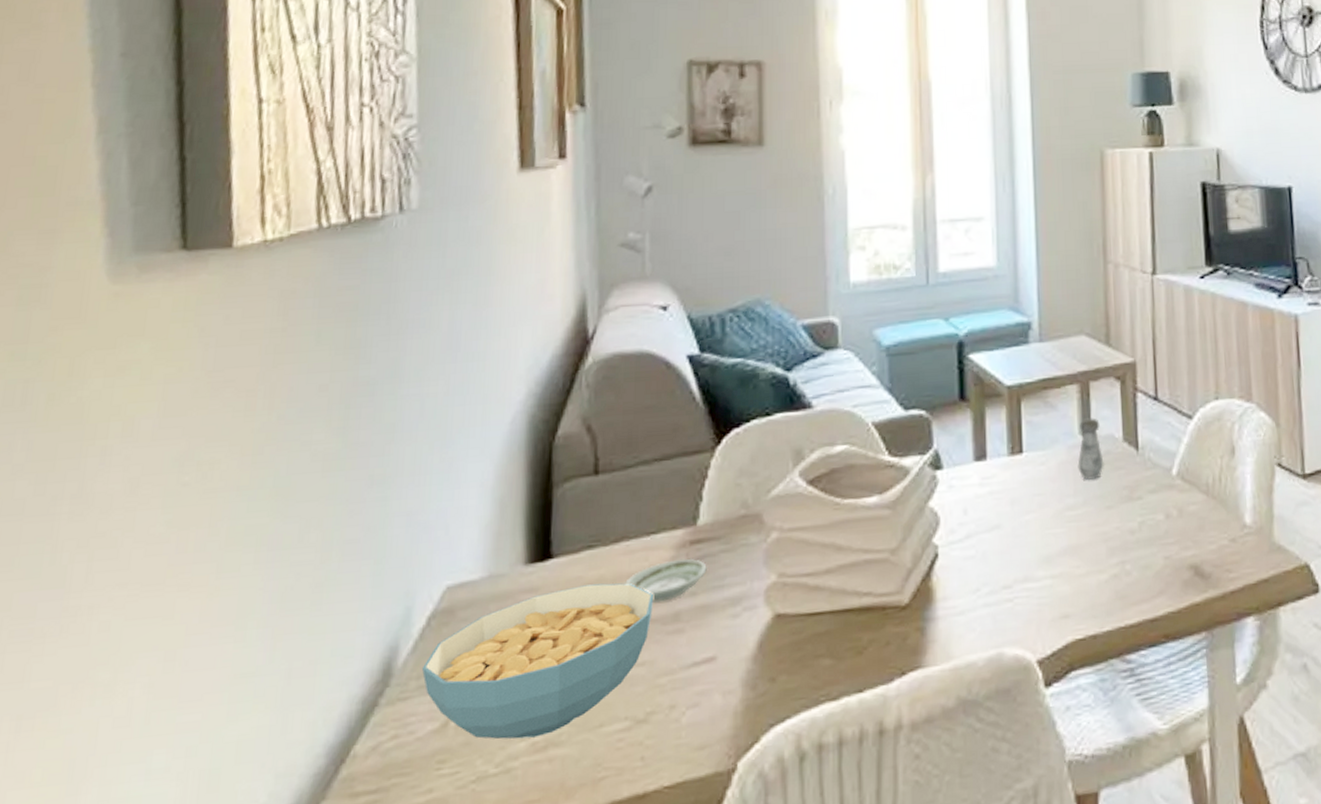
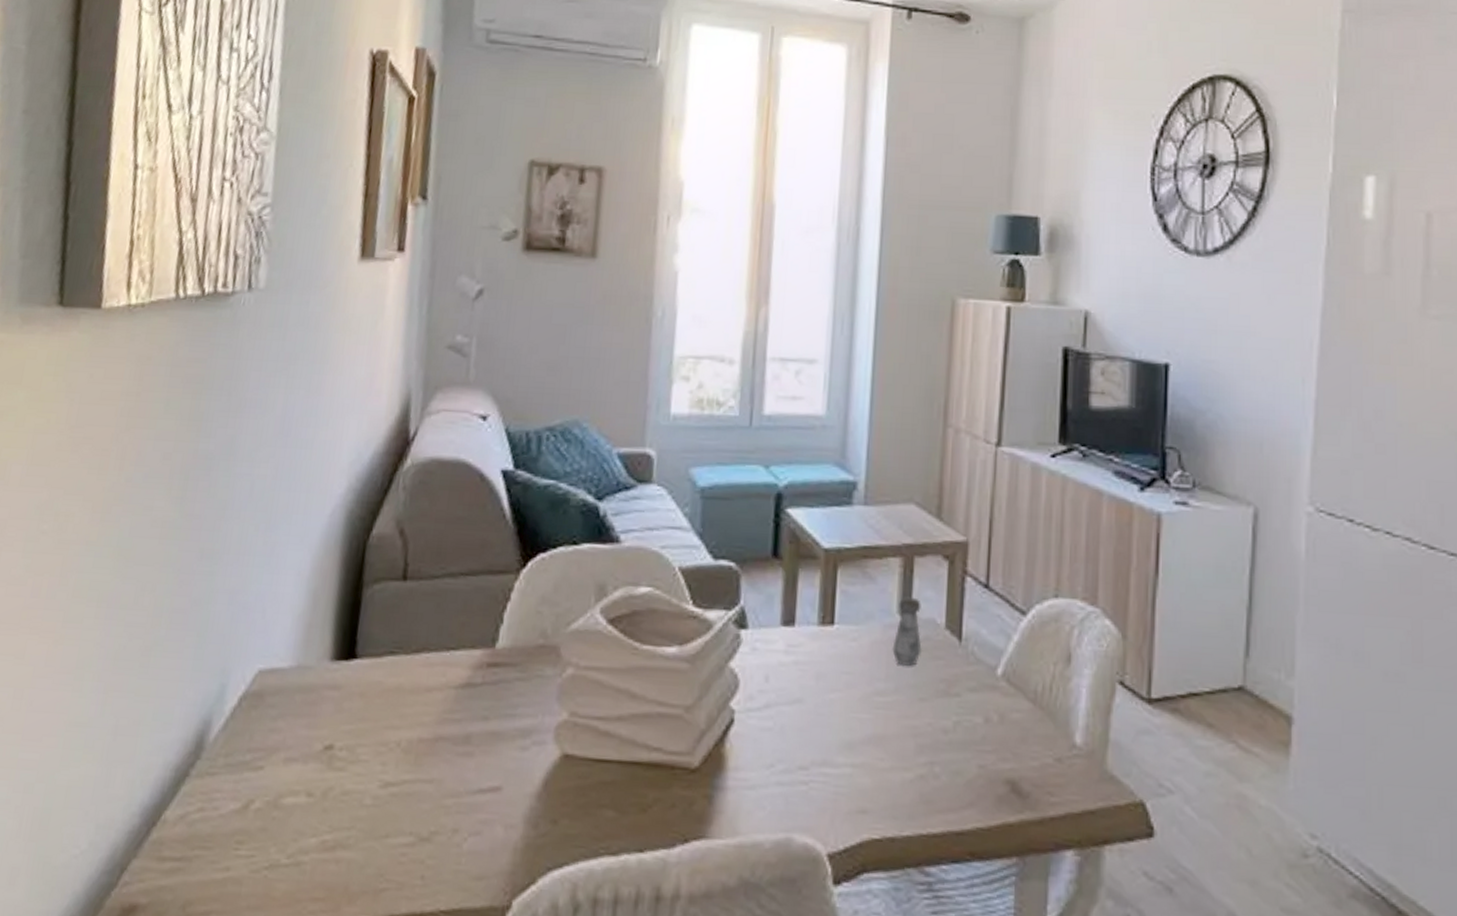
cereal bowl: present [422,583,654,739] -> none [230,691,449,836]
saucer: present [625,558,707,603] -> none [422,680,501,721]

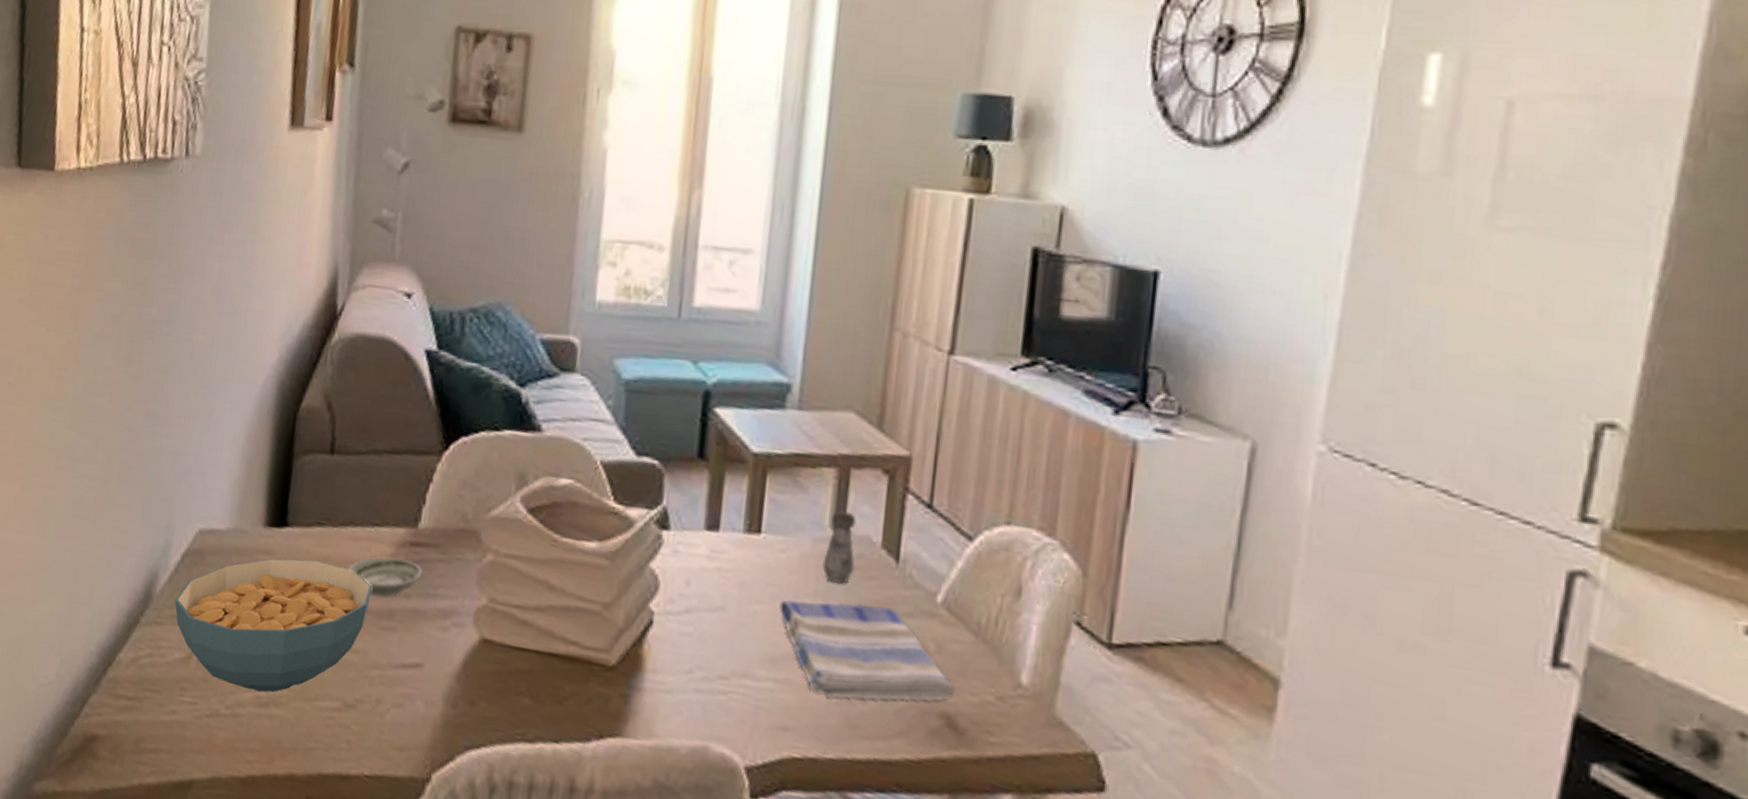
cereal bowl: none [230,691,449,836] -> present [175,558,373,693]
saucer: none [422,680,501,721] -> present [348,557,423,596]
dish towel: none [854,683,1017,778] -> present [779,600,954,702]

